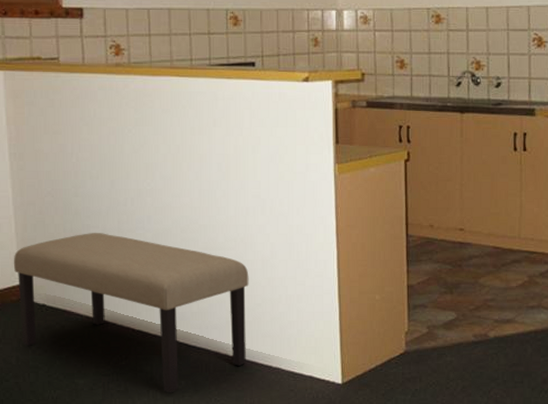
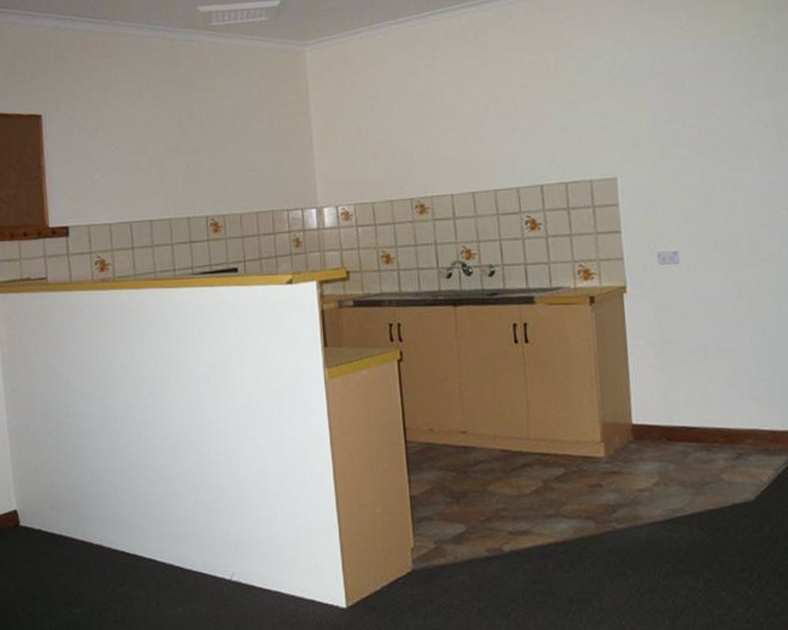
bench: present [13,233,249,393] -> none [9,453,244,622]

